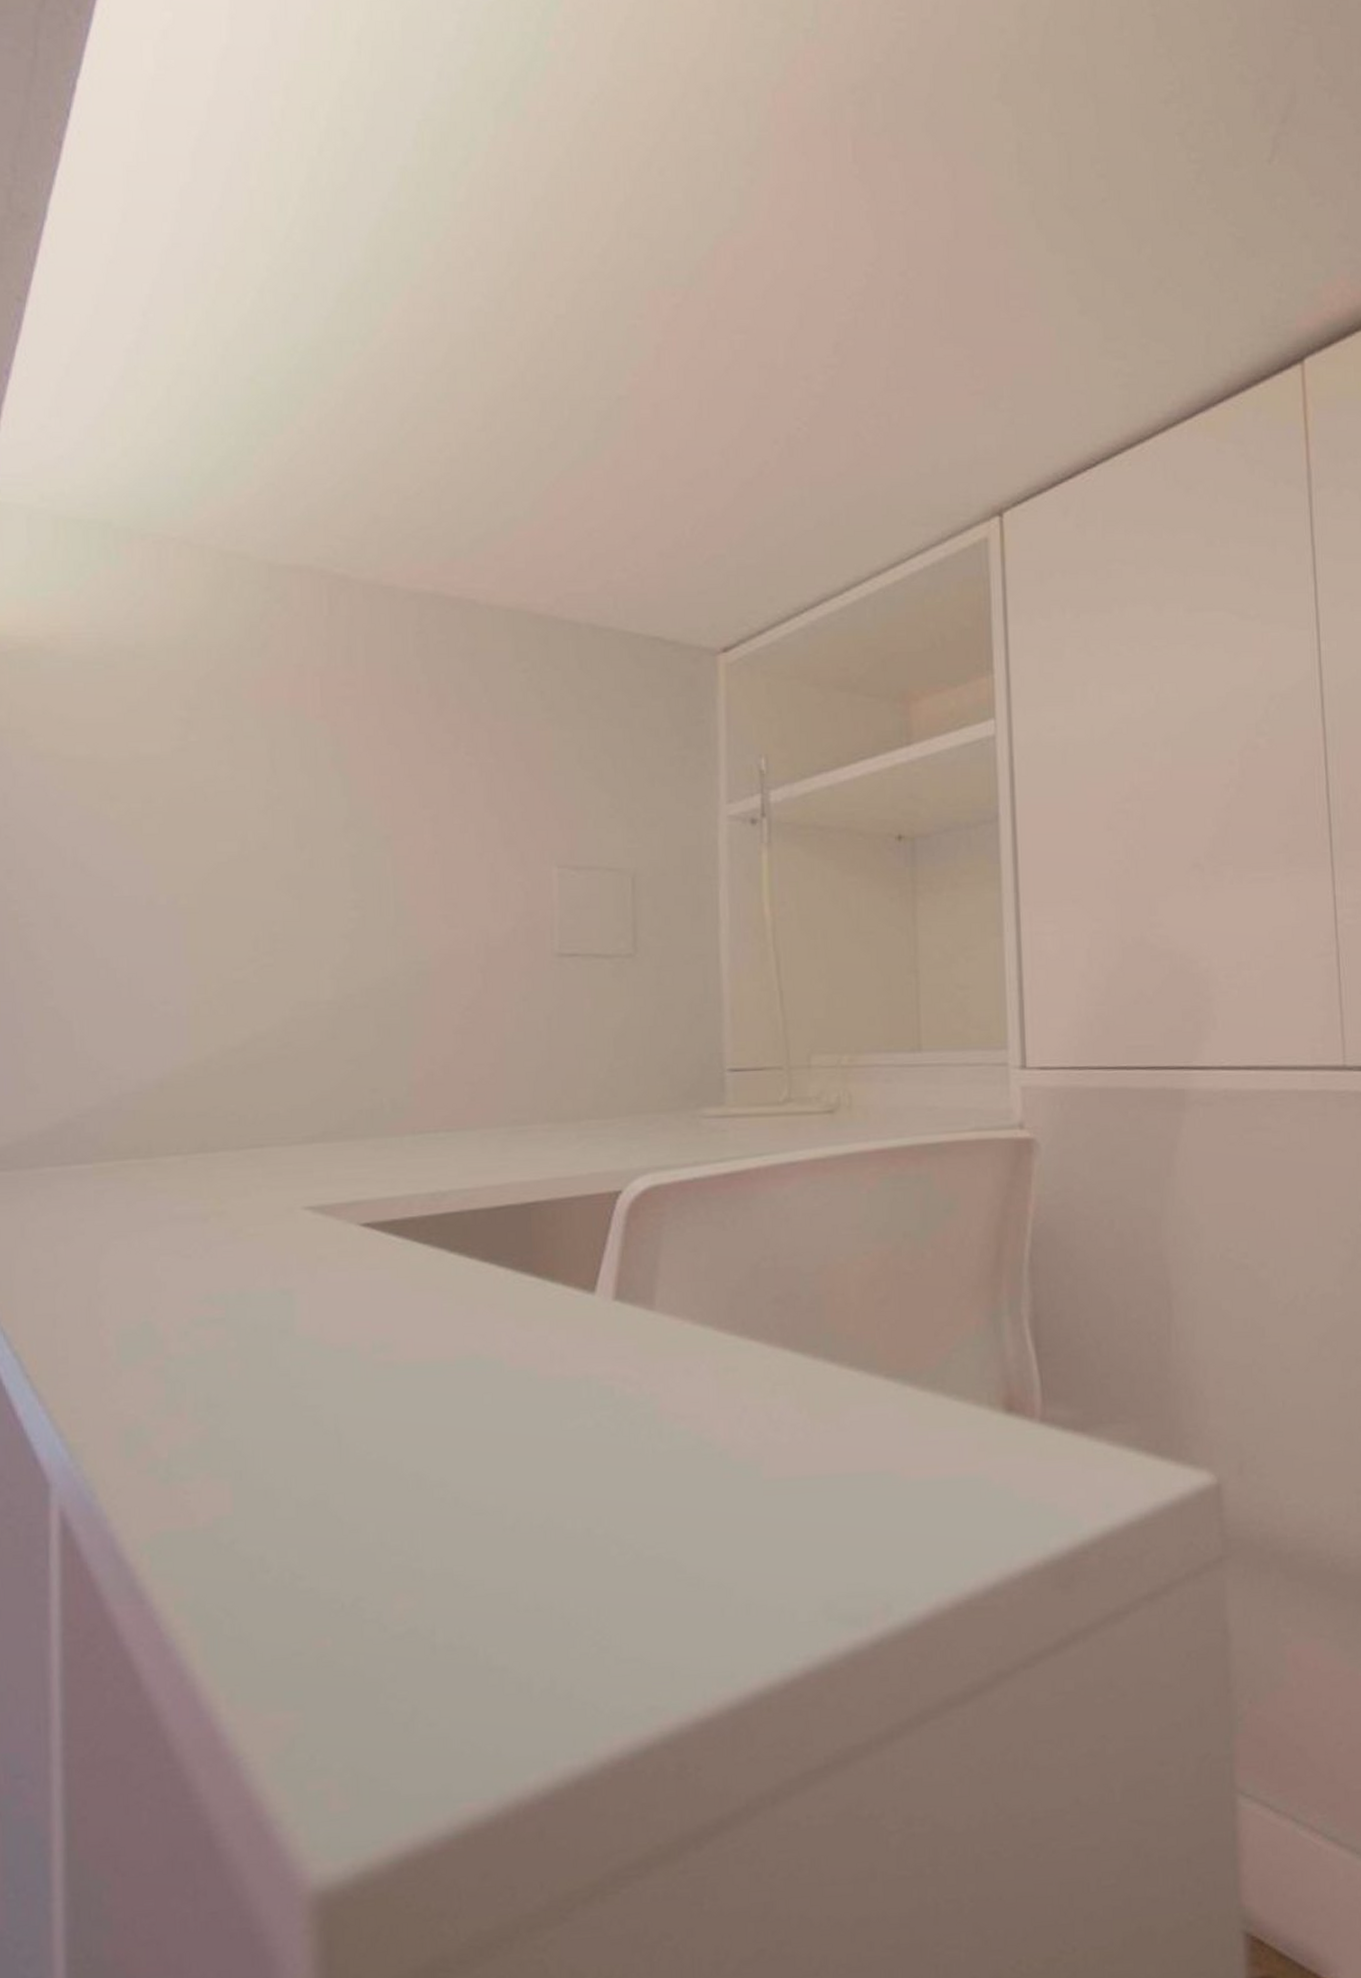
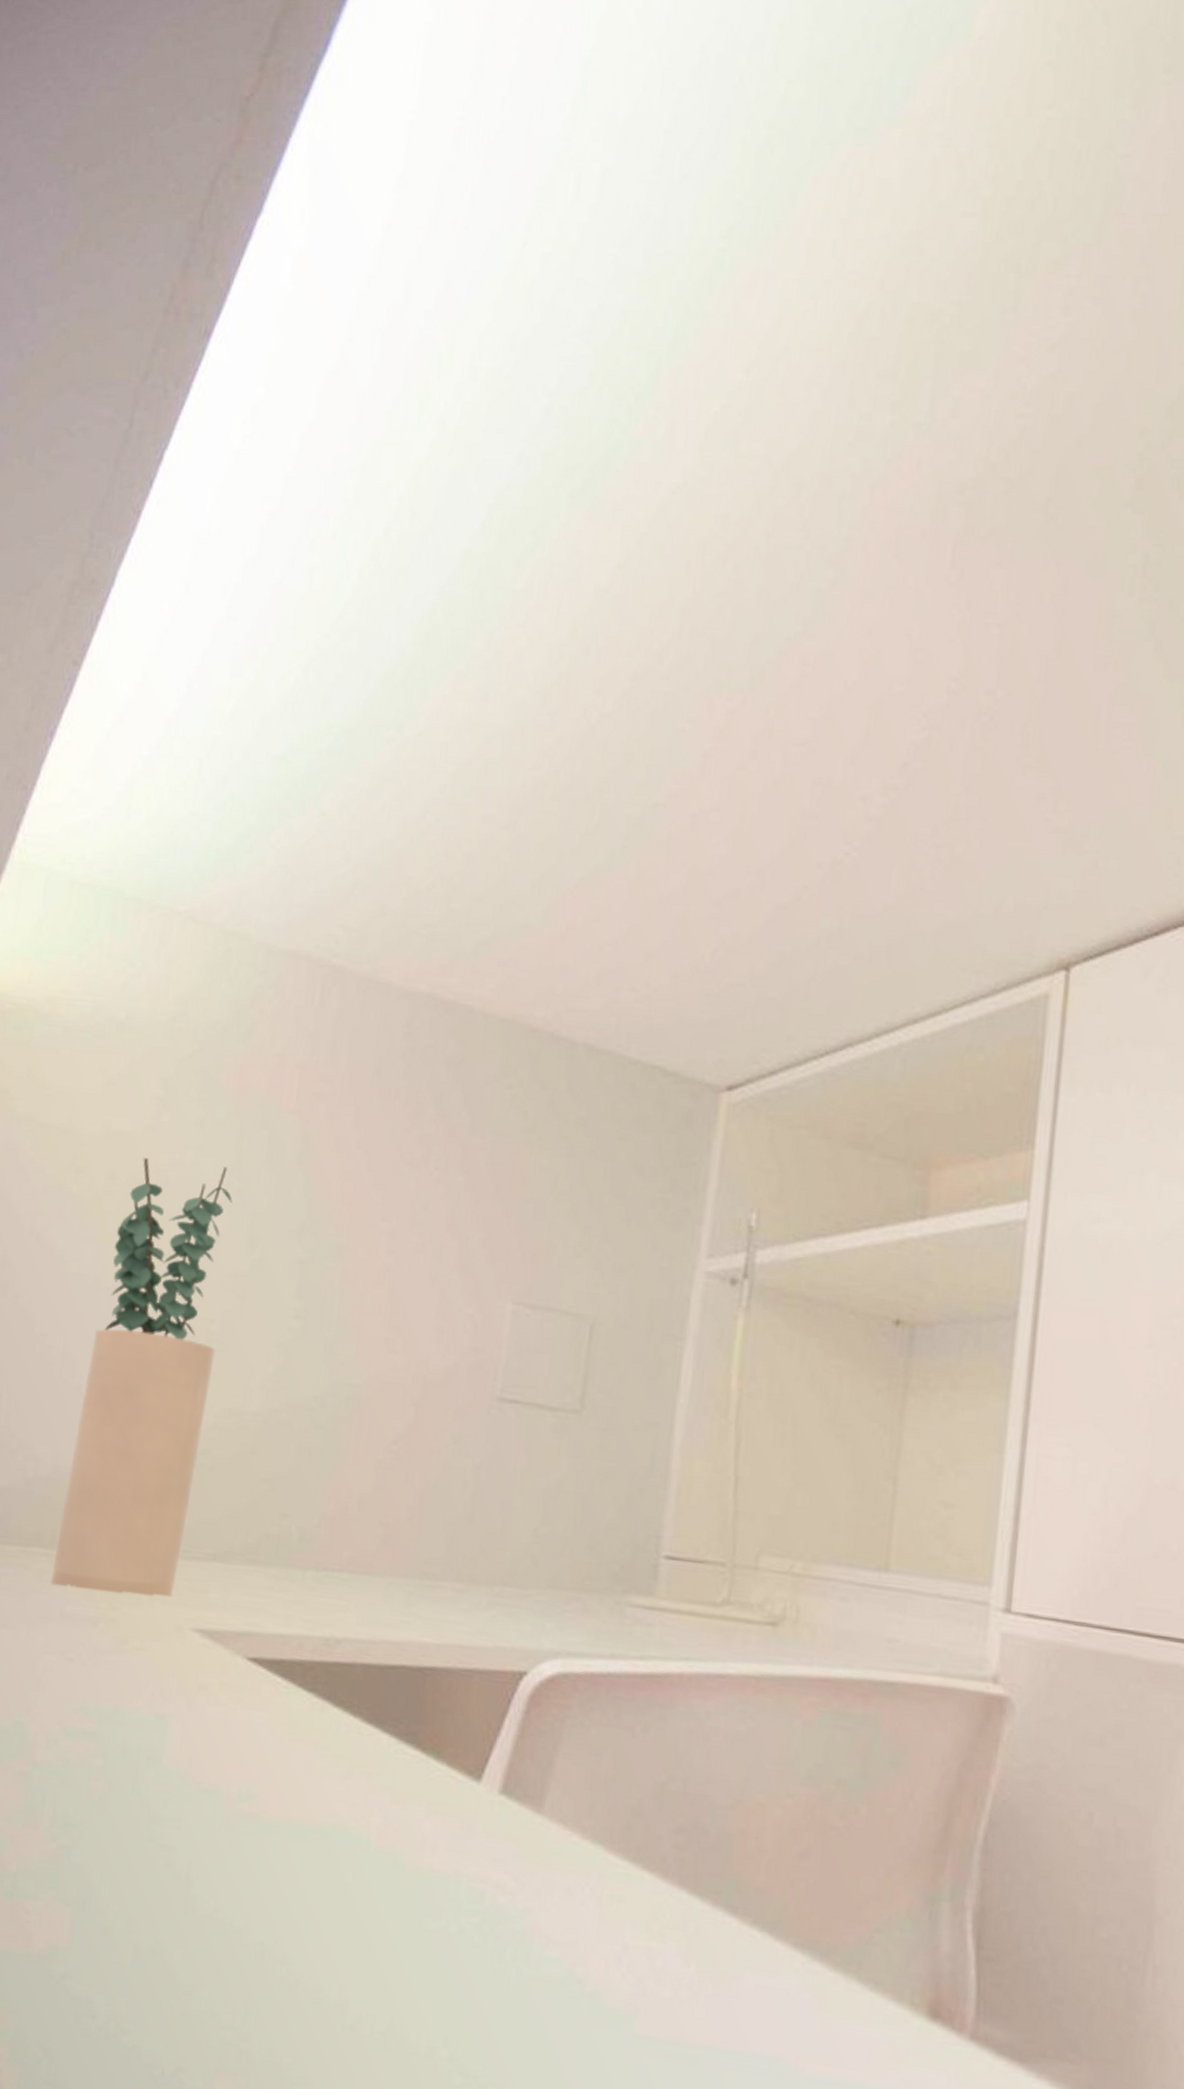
vase: none [153,777,282,1192] -> present [50,1158,233,1598]

